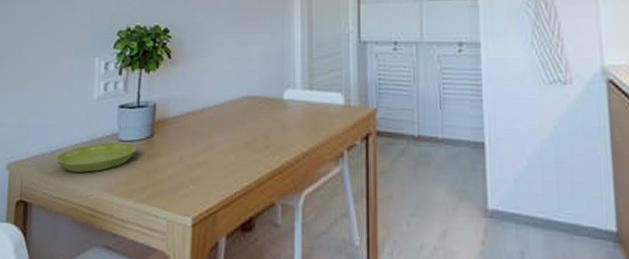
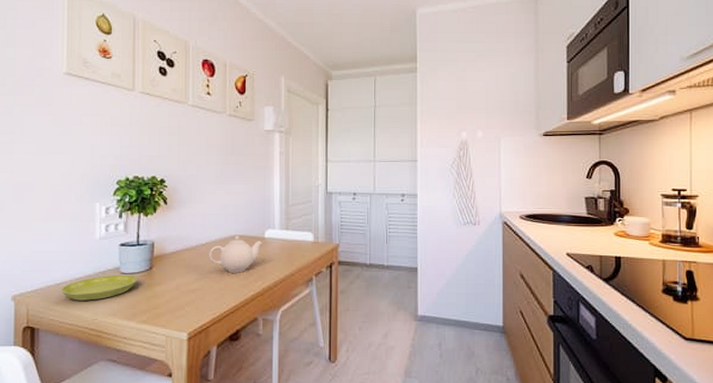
teapot: none [217,96,282,144] -> present [209,235,263,273]

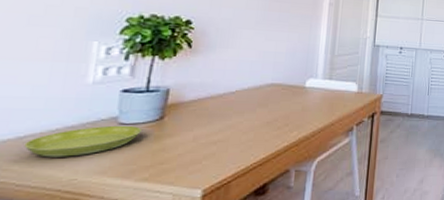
teapot: present [209,235,263,273] -> none [238,84,303,123]

